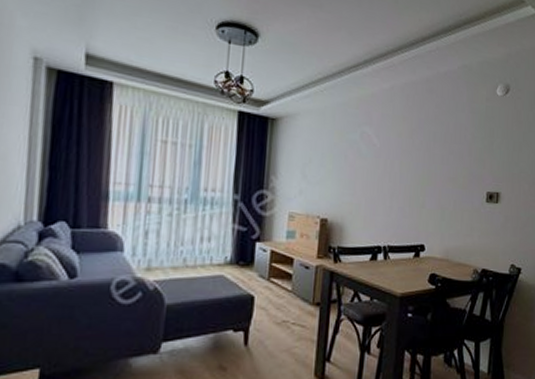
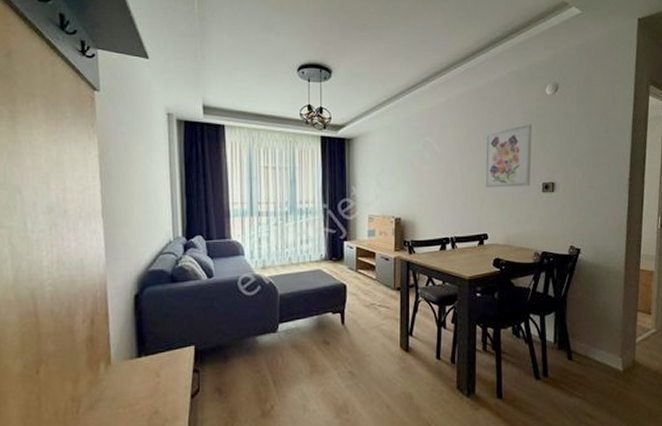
wall art: none [426,125,480,194] -> present [485,124,532,188]

